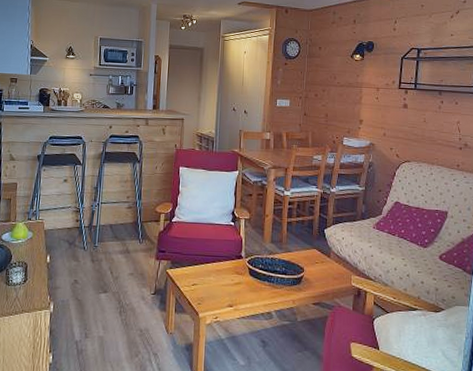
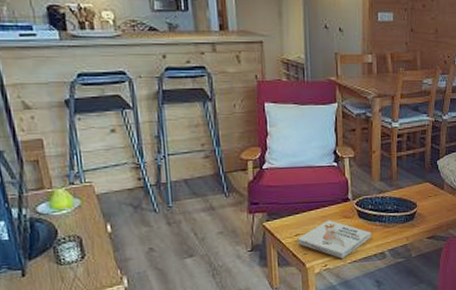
book: none [193,274,260,314] -> present [297,220,372,259]

